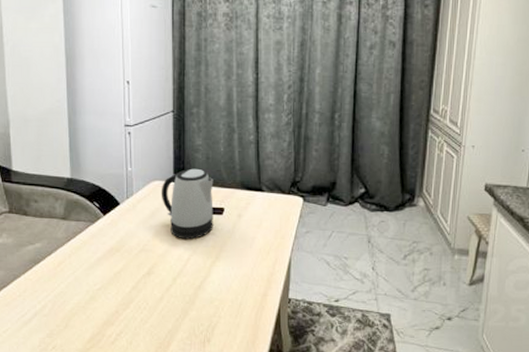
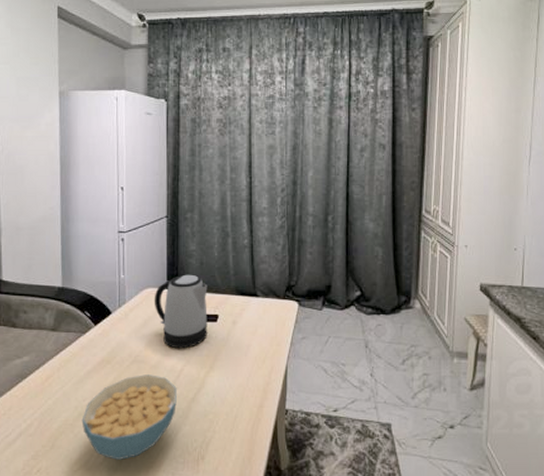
cereal bowl: none [93,263,184,340] -> present [81,375,177,460]

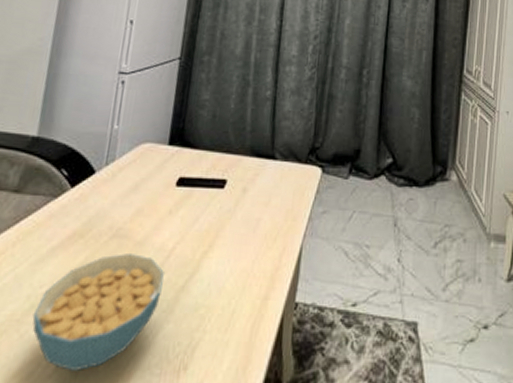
kettle: present [154,274,208,349] -> none [150,128,218,221]

